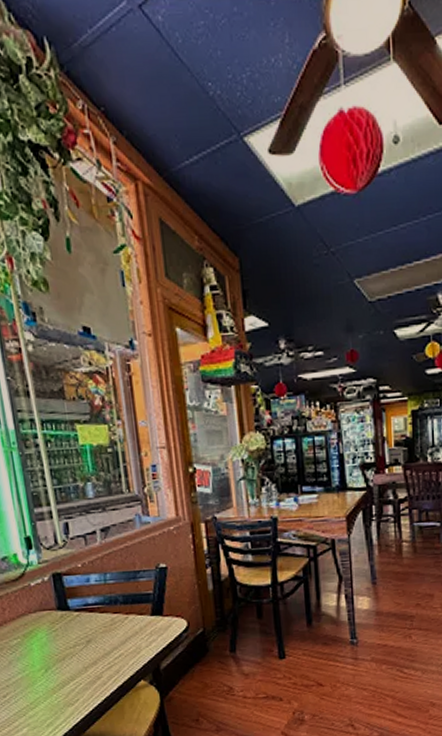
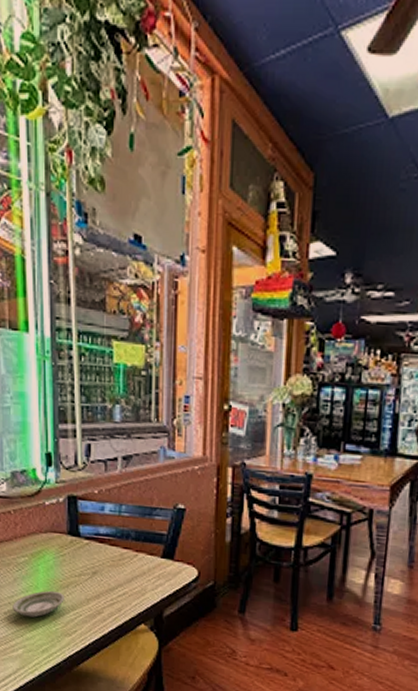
saucer: none [11,665,63,696] -> present [12,590,64,618]

